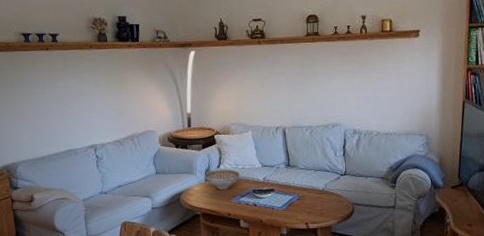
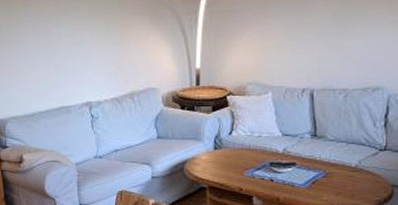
decorative bowl: present [205,169,240,190] -> none [214,137,256,160]

